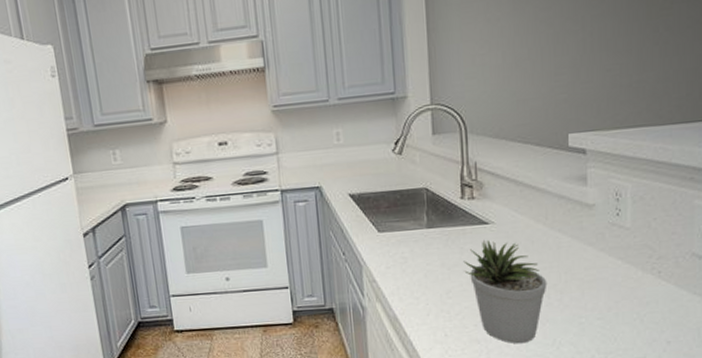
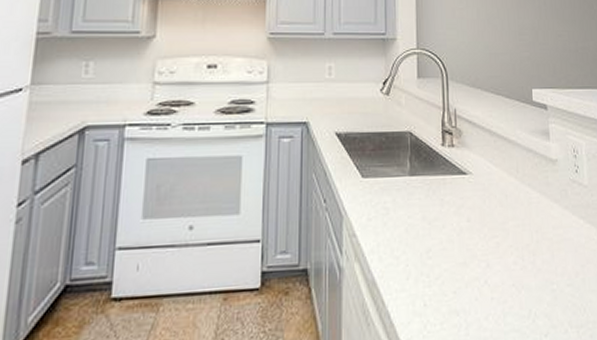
potted plant: present [463,239,548,344] -> none [443,191,521,316]

